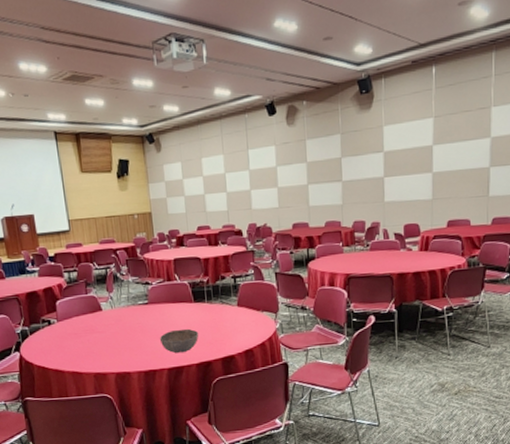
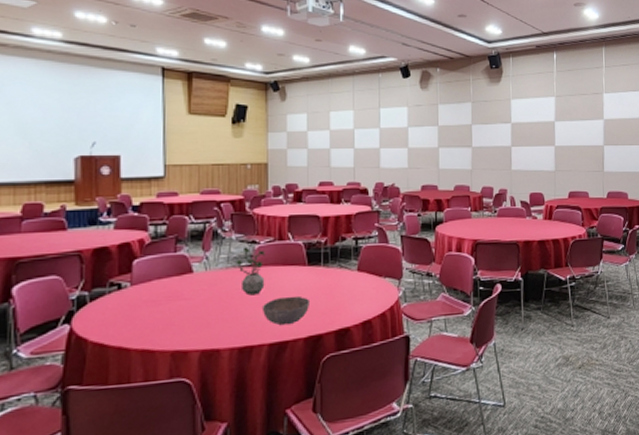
potted plant: none [134,287,160,329] -> present [236,247,265,296]

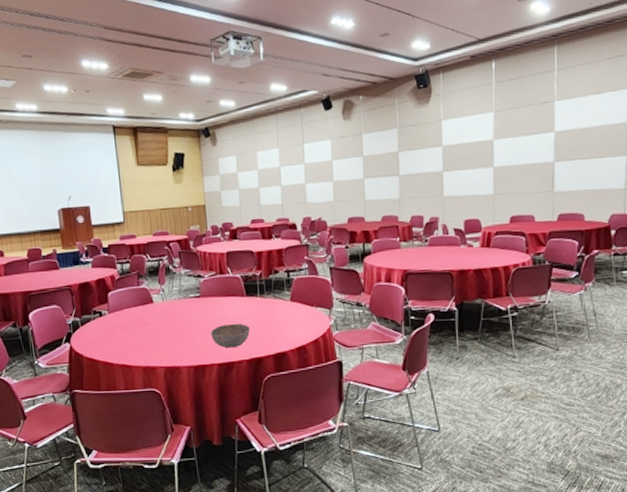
potted plant: present [236,247,265,296] -> none [186,280,211,322]

